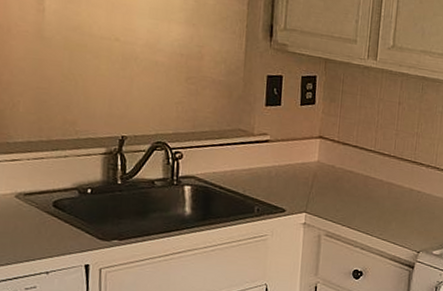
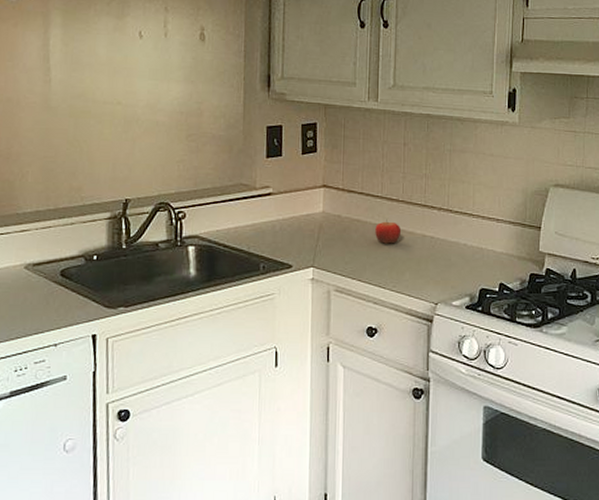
fruit: none [366,172,391,196] -> present [375,218,402,244]

